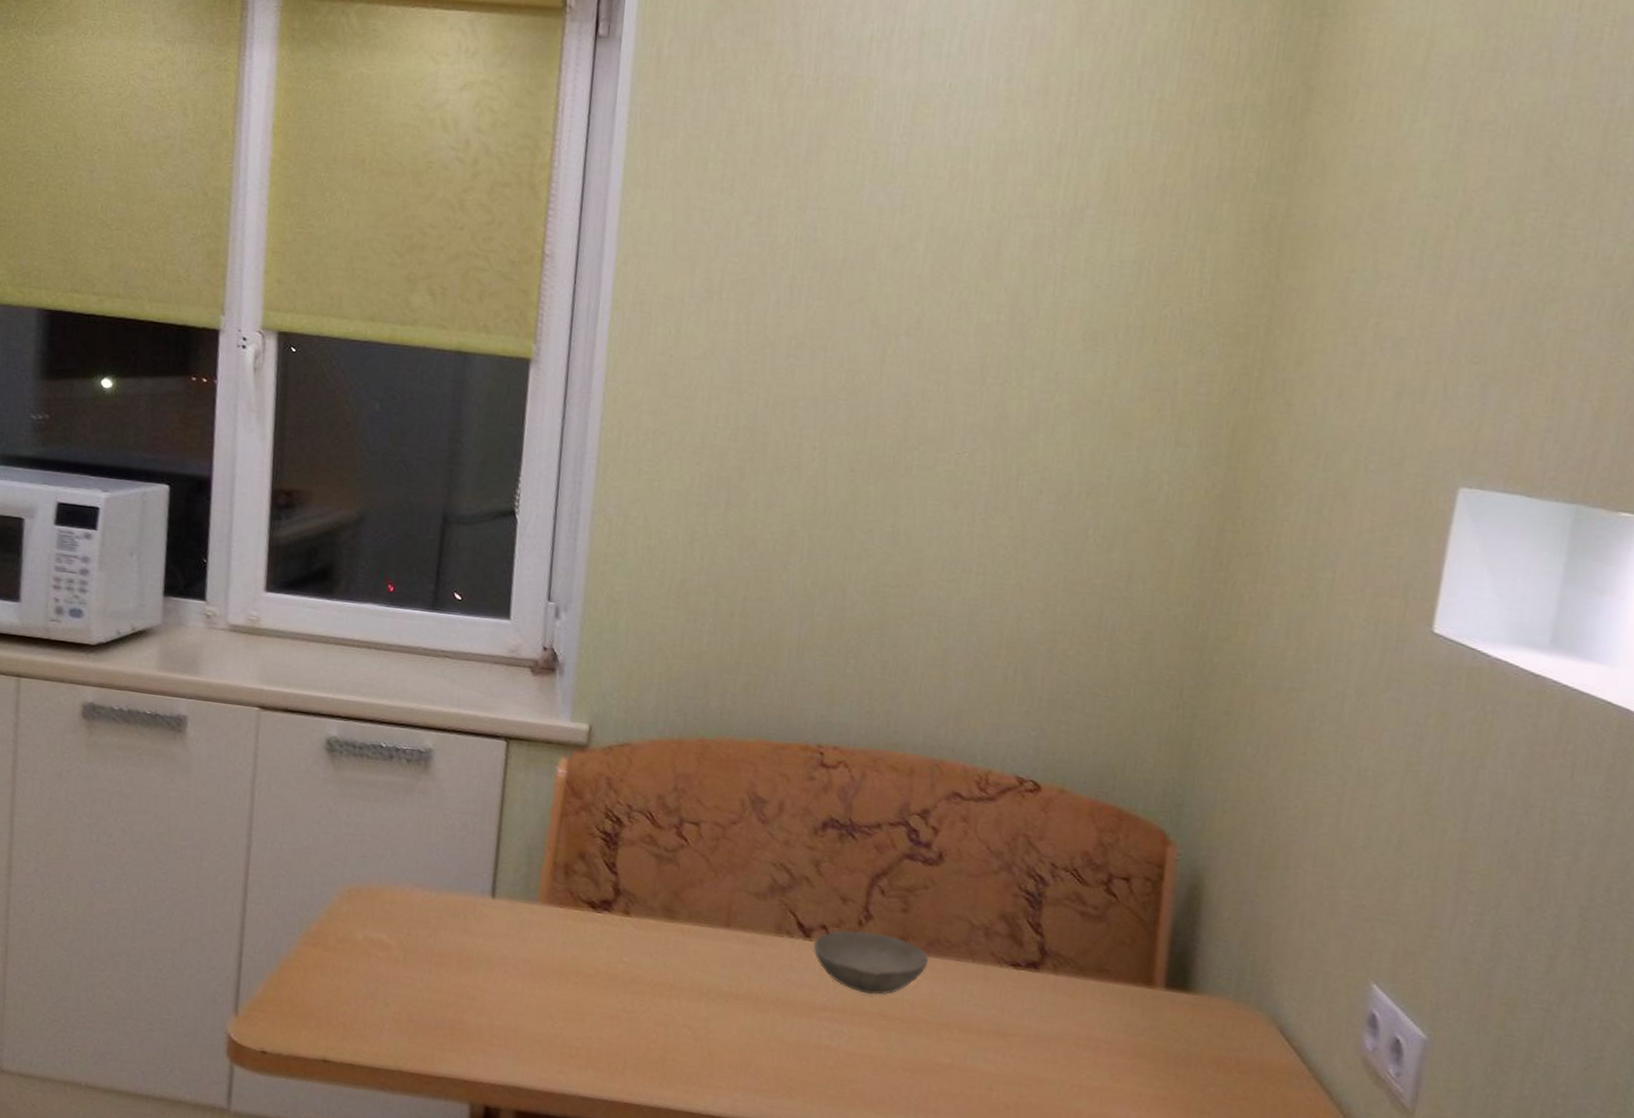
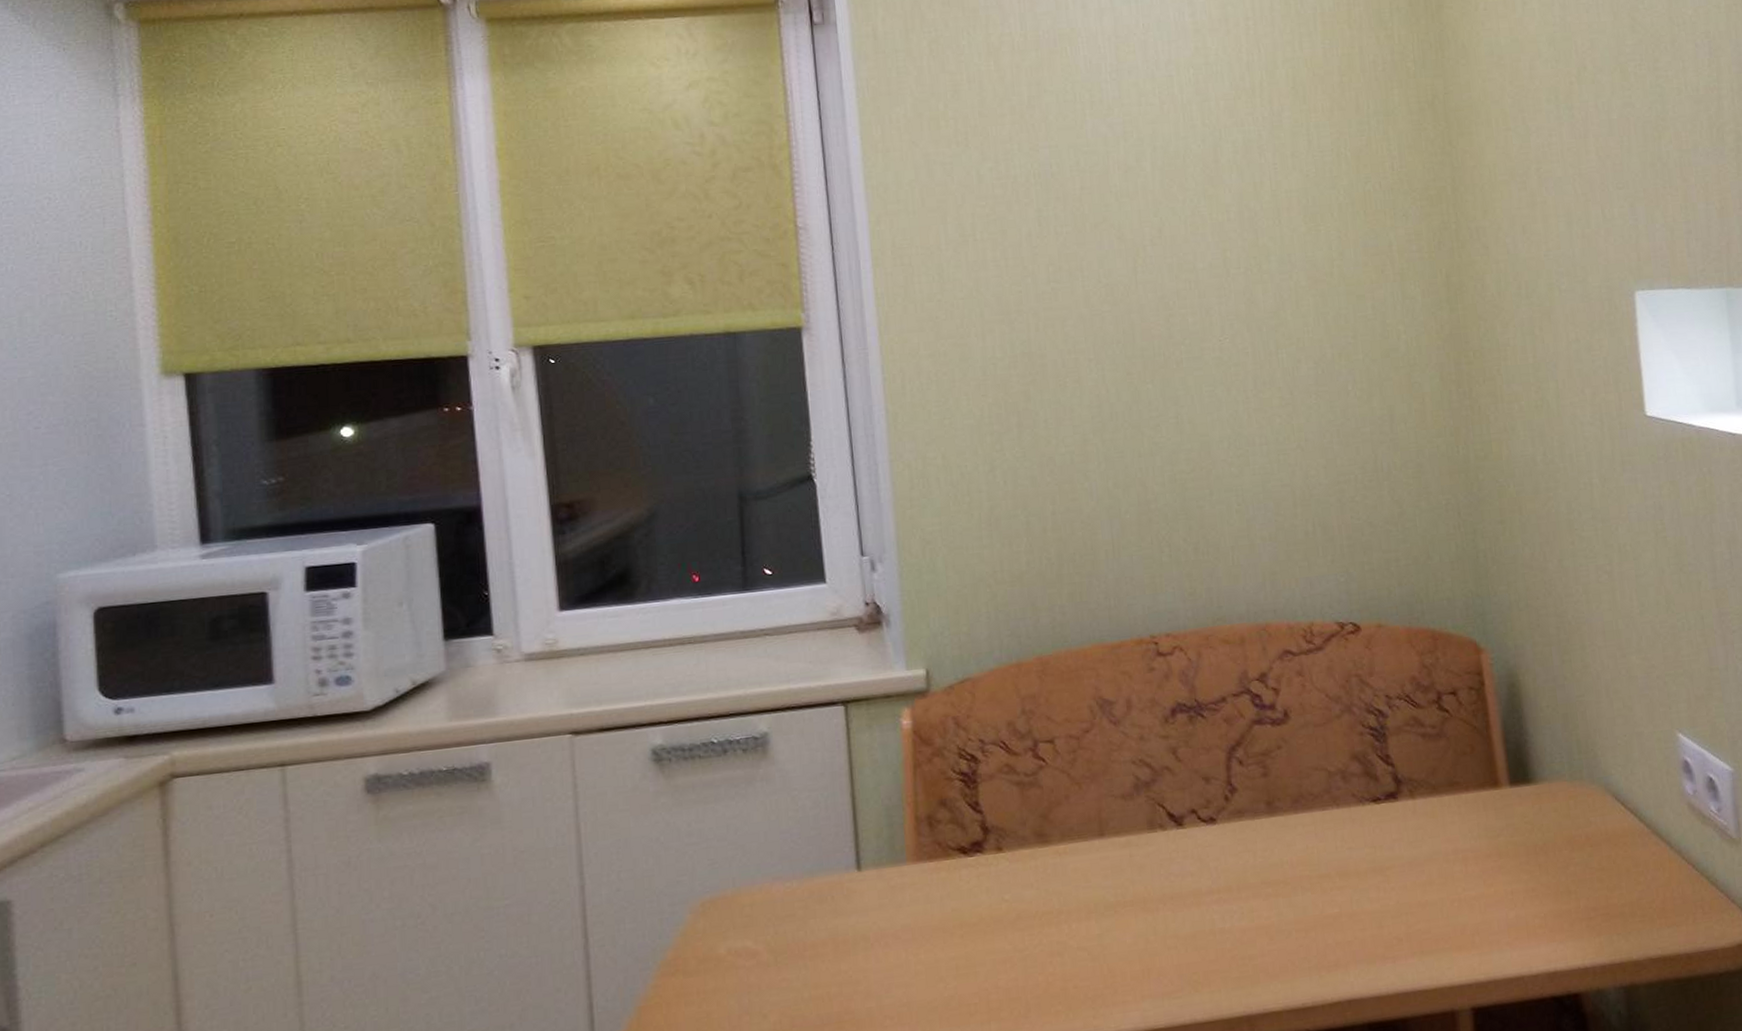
bowl: present [813,930,929,995] -> none [1187,802,1298,867]

